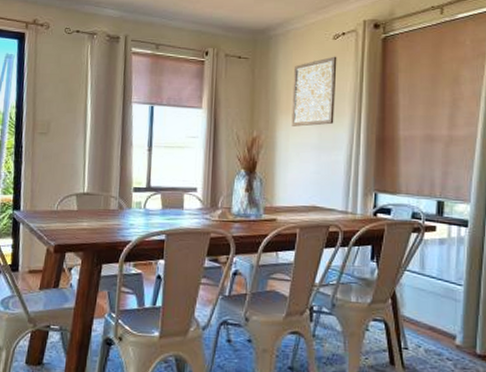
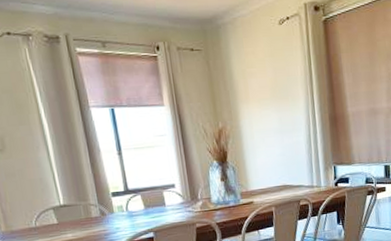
wall art: present [291,56,337,127] -> none [246,41,291,114]

